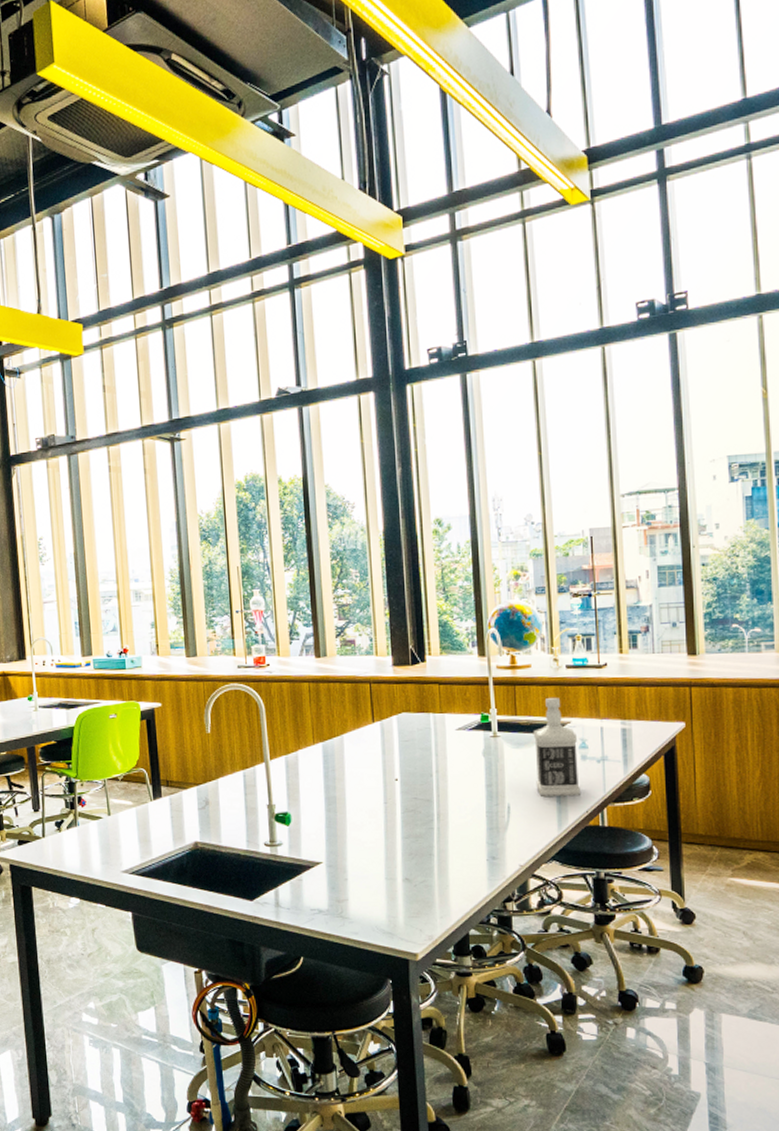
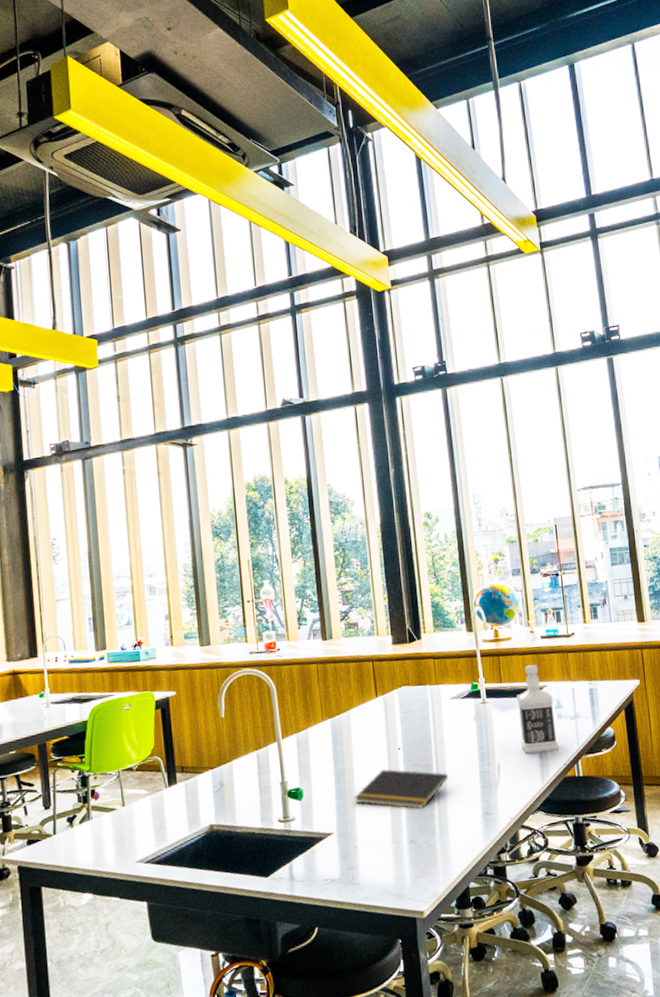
notepad: none [345,800,450,845] -> present [353,769,448,809]

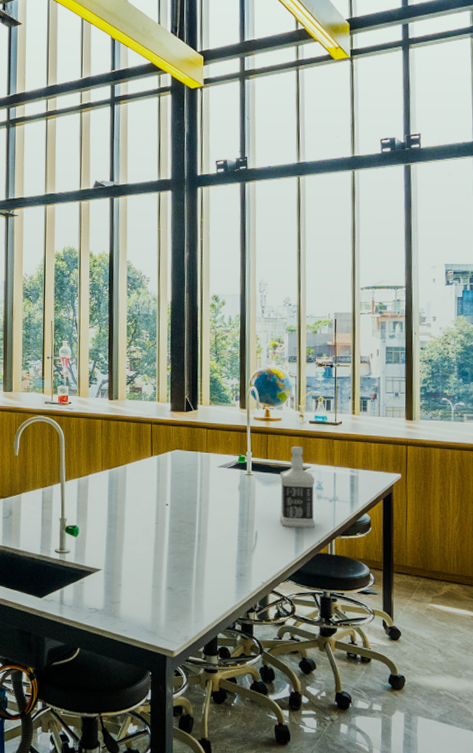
notepad: present [353,769,448,809] -> none [122,520,209,560]

